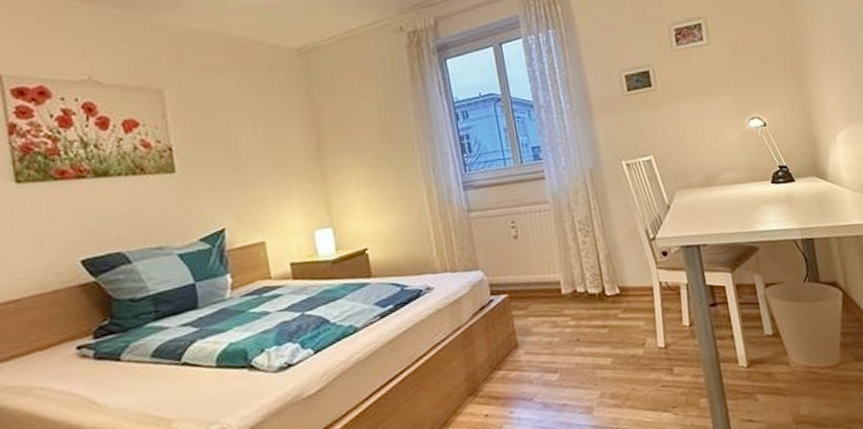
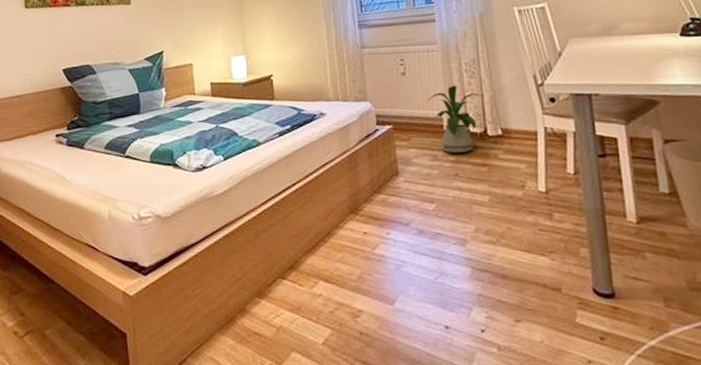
house plant: none [543,245,601,318] -> present [427,85,485,153]

